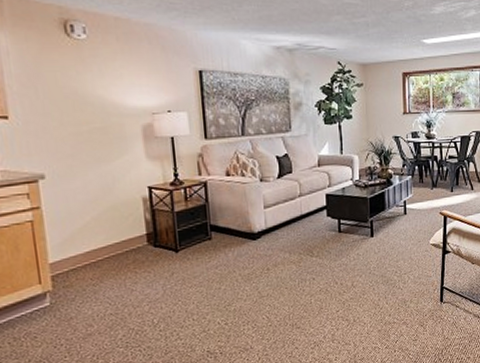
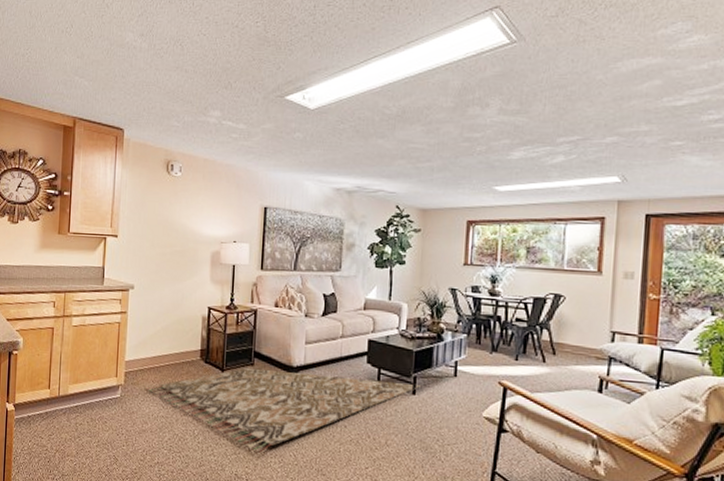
rug: none [81,228,377,324] -> present [144,367,421,453]

